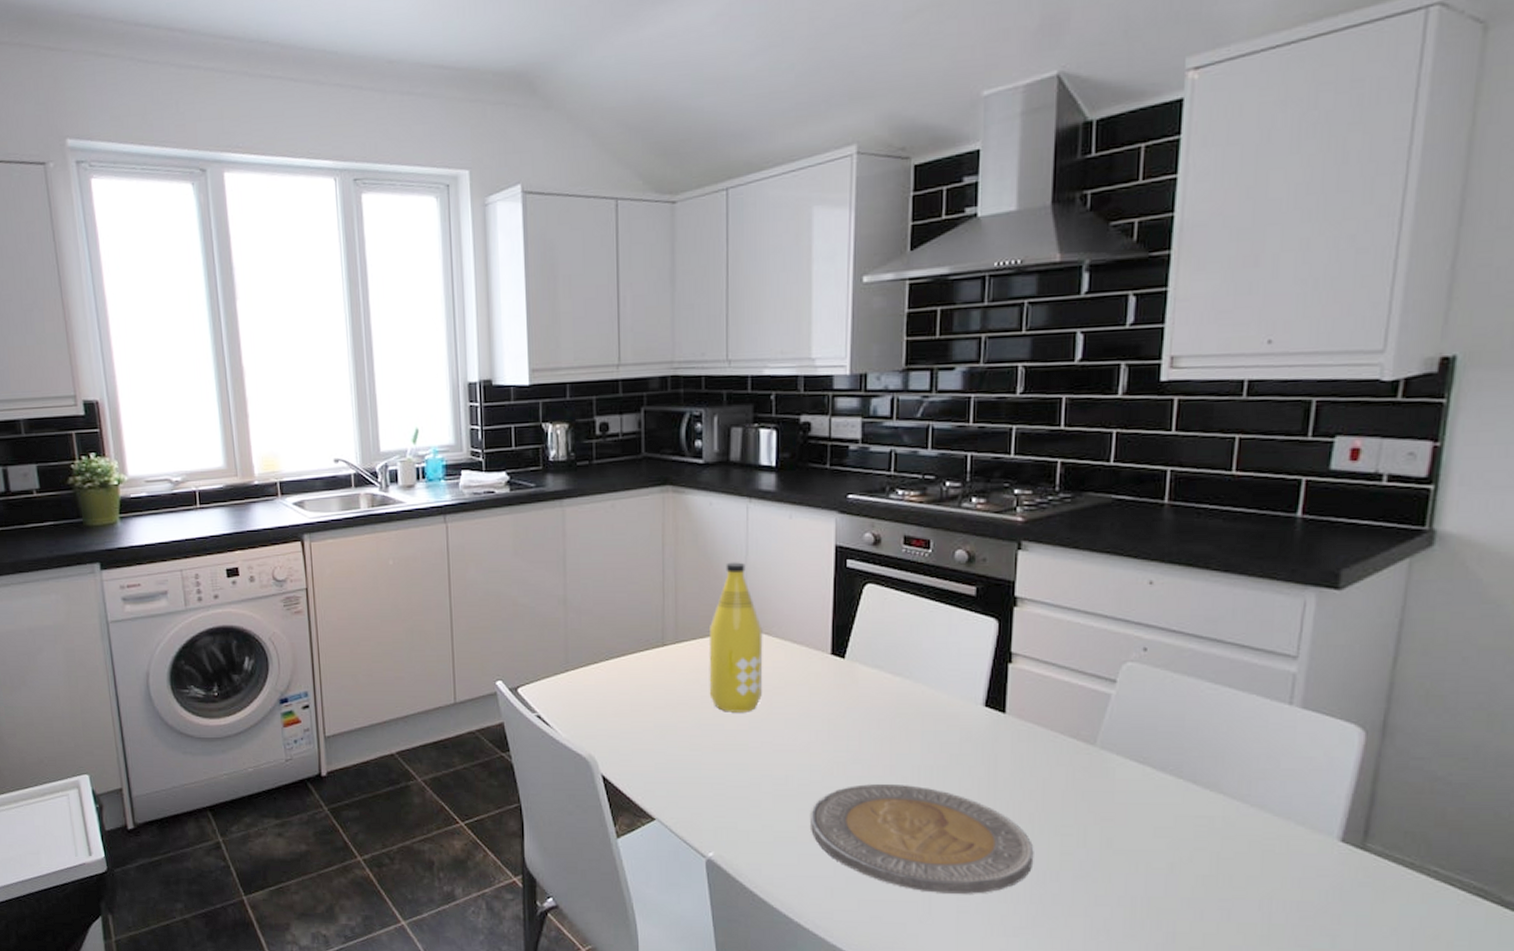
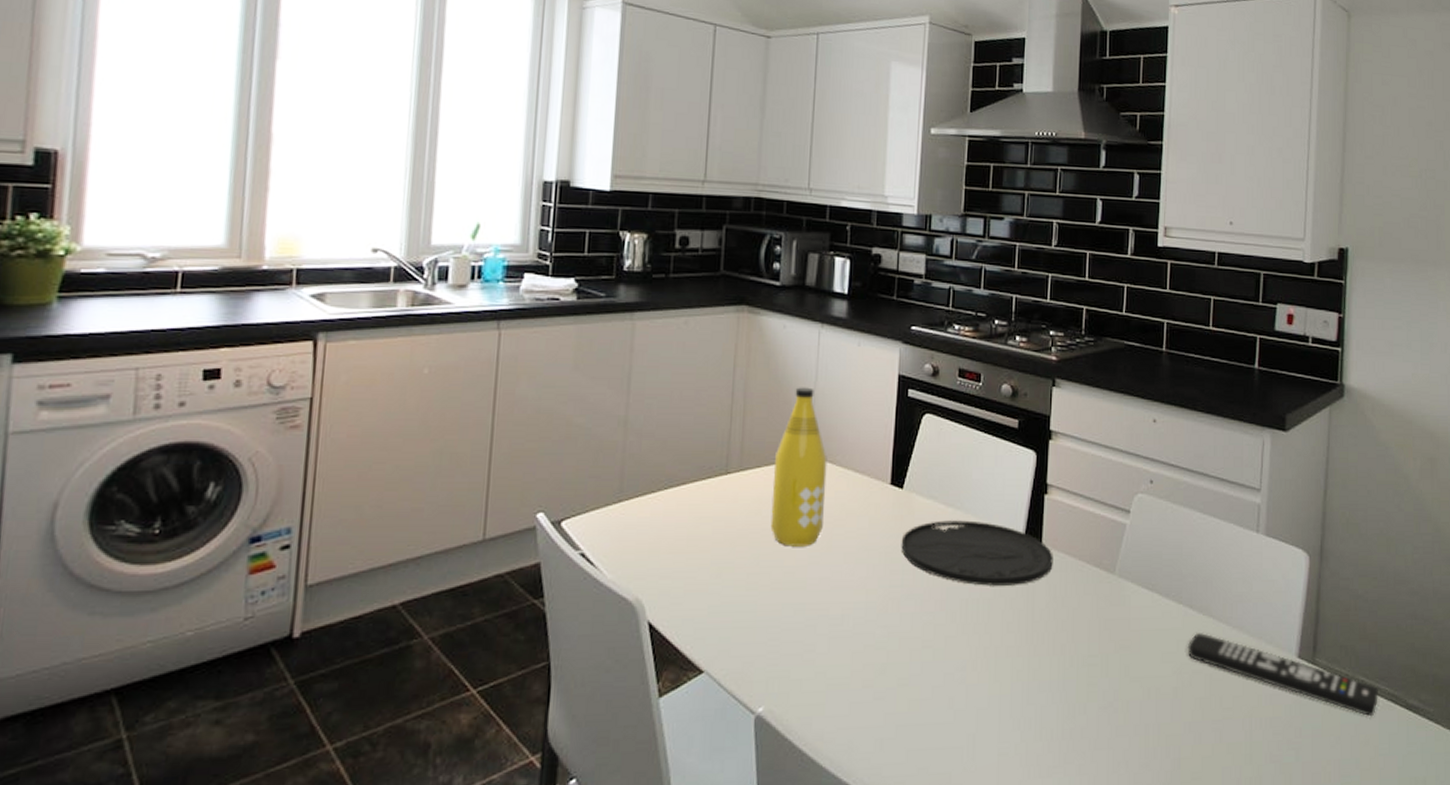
plate: present [811,784,1034,894] -> none [864,620,1065,736]
plate: none [845,689,1019,754] -> present [901,520,1053,586]
remote control: none [1189,809,1460,911] -> present [1188,633,1379,717]

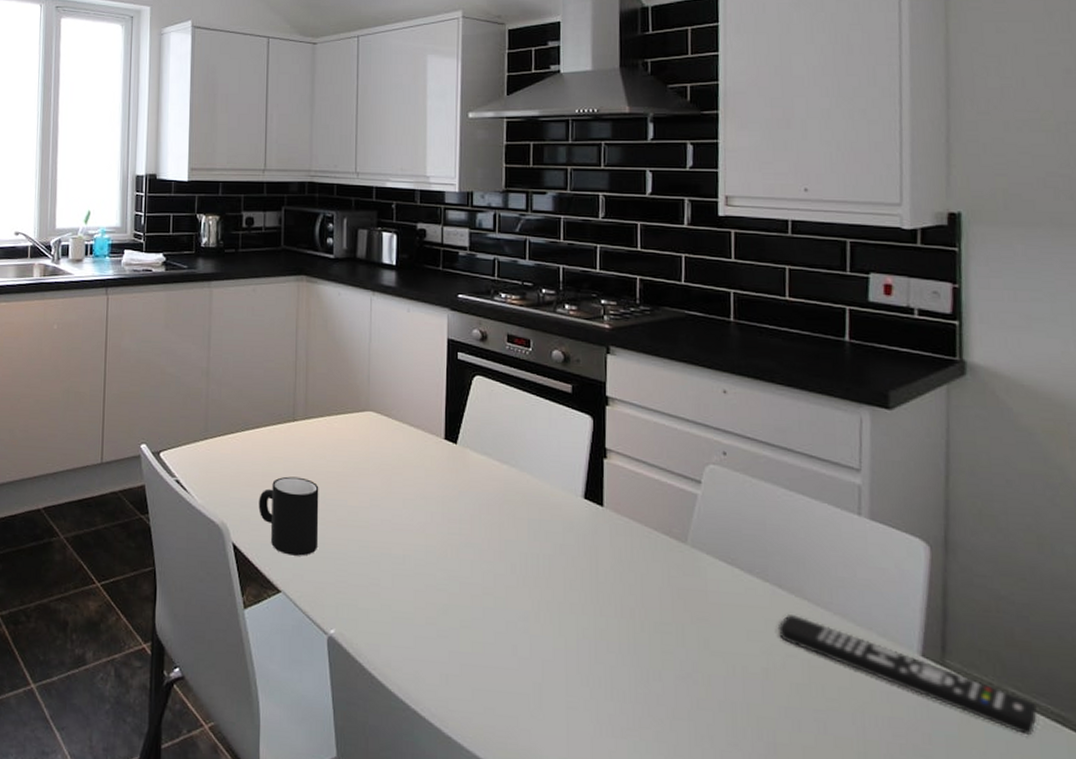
mug: none [681,538,753,629] -> present [258,476,319,556]
bottle: present [770,387,827,547] -> none [334,347,383,490]
plate: present [901,520,1053,586] -> none [457,476,617,545]

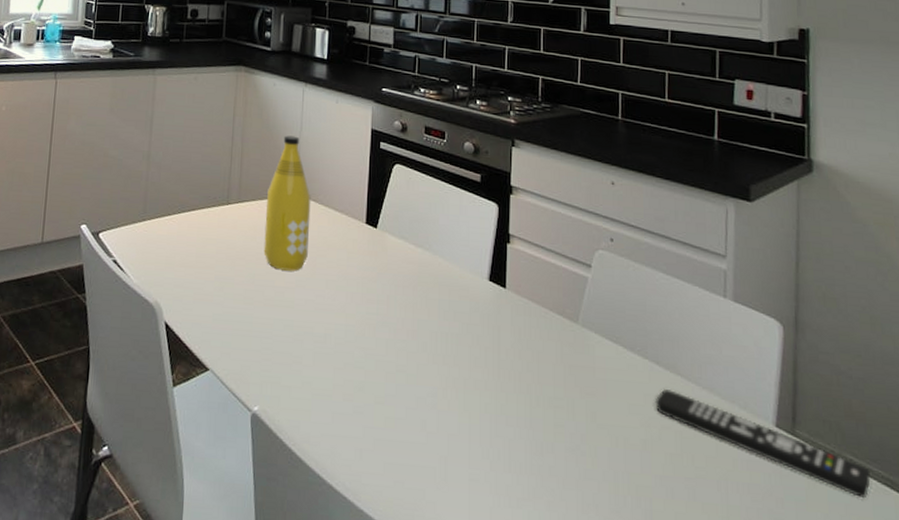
mug: present [258,476,319,556] -> none [191,257,249,335]
bottle: none [334,347,383,490] -> present [264,135,311,271]

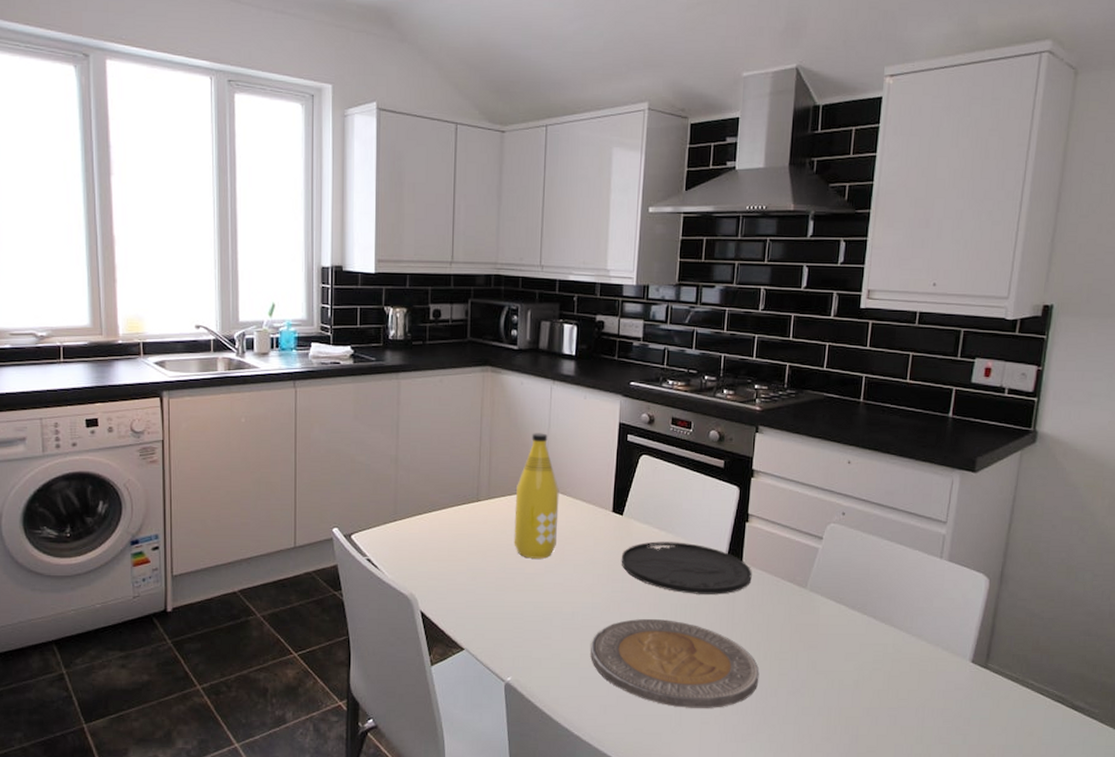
plate: none [344,347,532,463] -> present [590,619,759,708]
plate: none [376,259,517,325] -> present [621,541,752,595]
remote control: present [656,389,872,499] -> none [870,639,1047,714]

